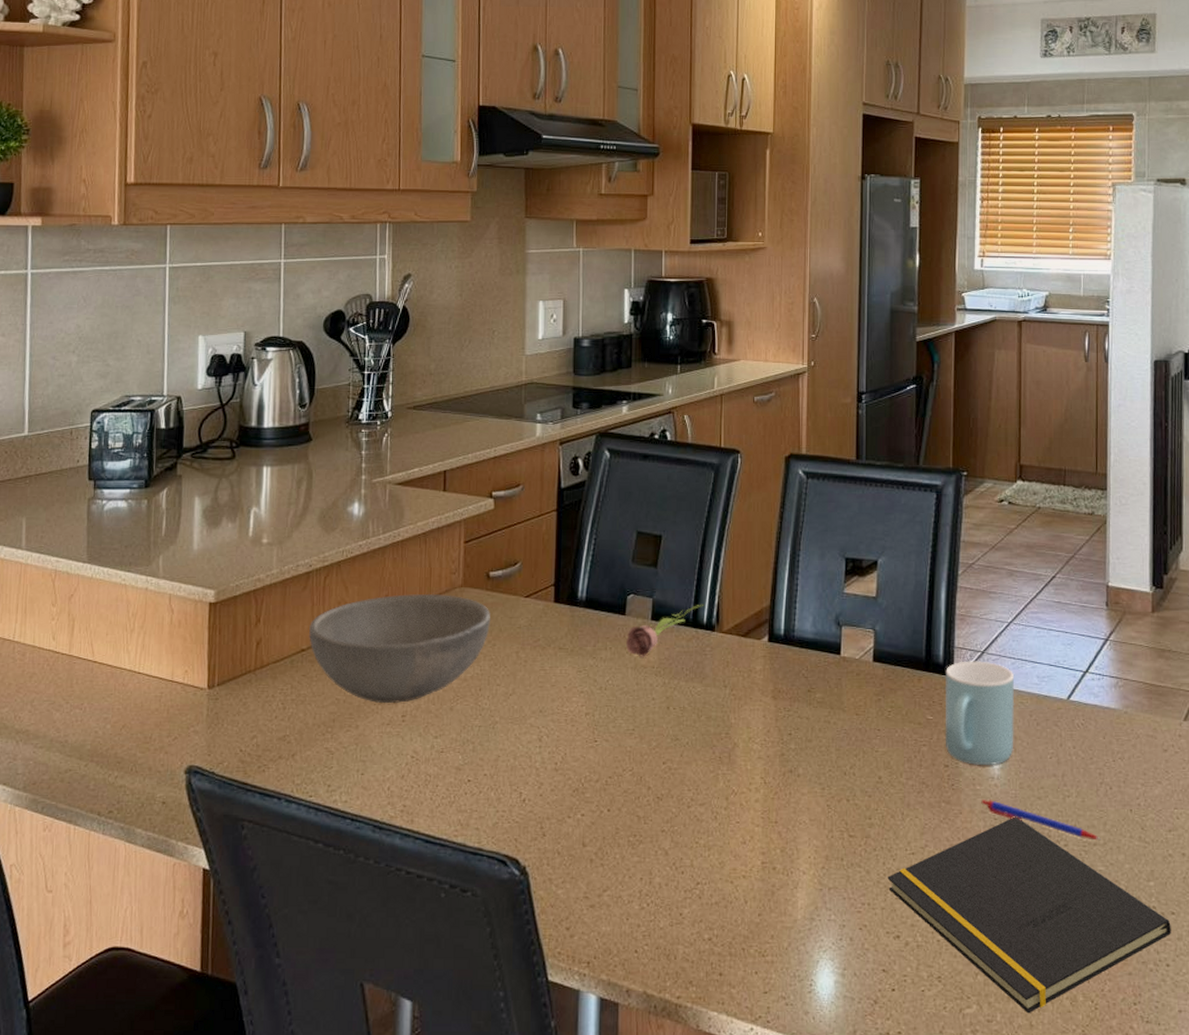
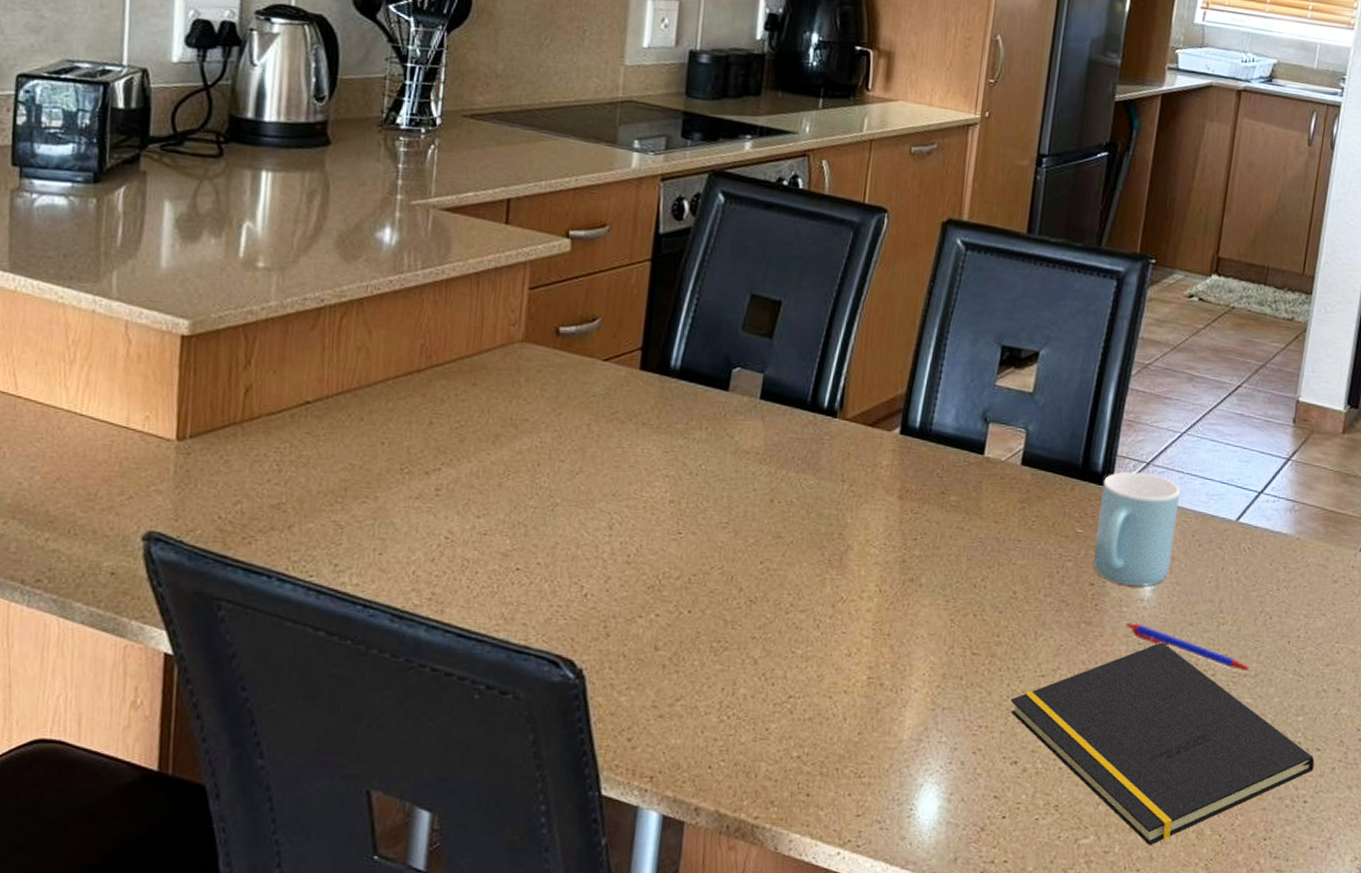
bowl: present [309,593,490,703] -> none [316,345,557,474]
flower: present [625,604,705,657] -> none [725,385,827,441]

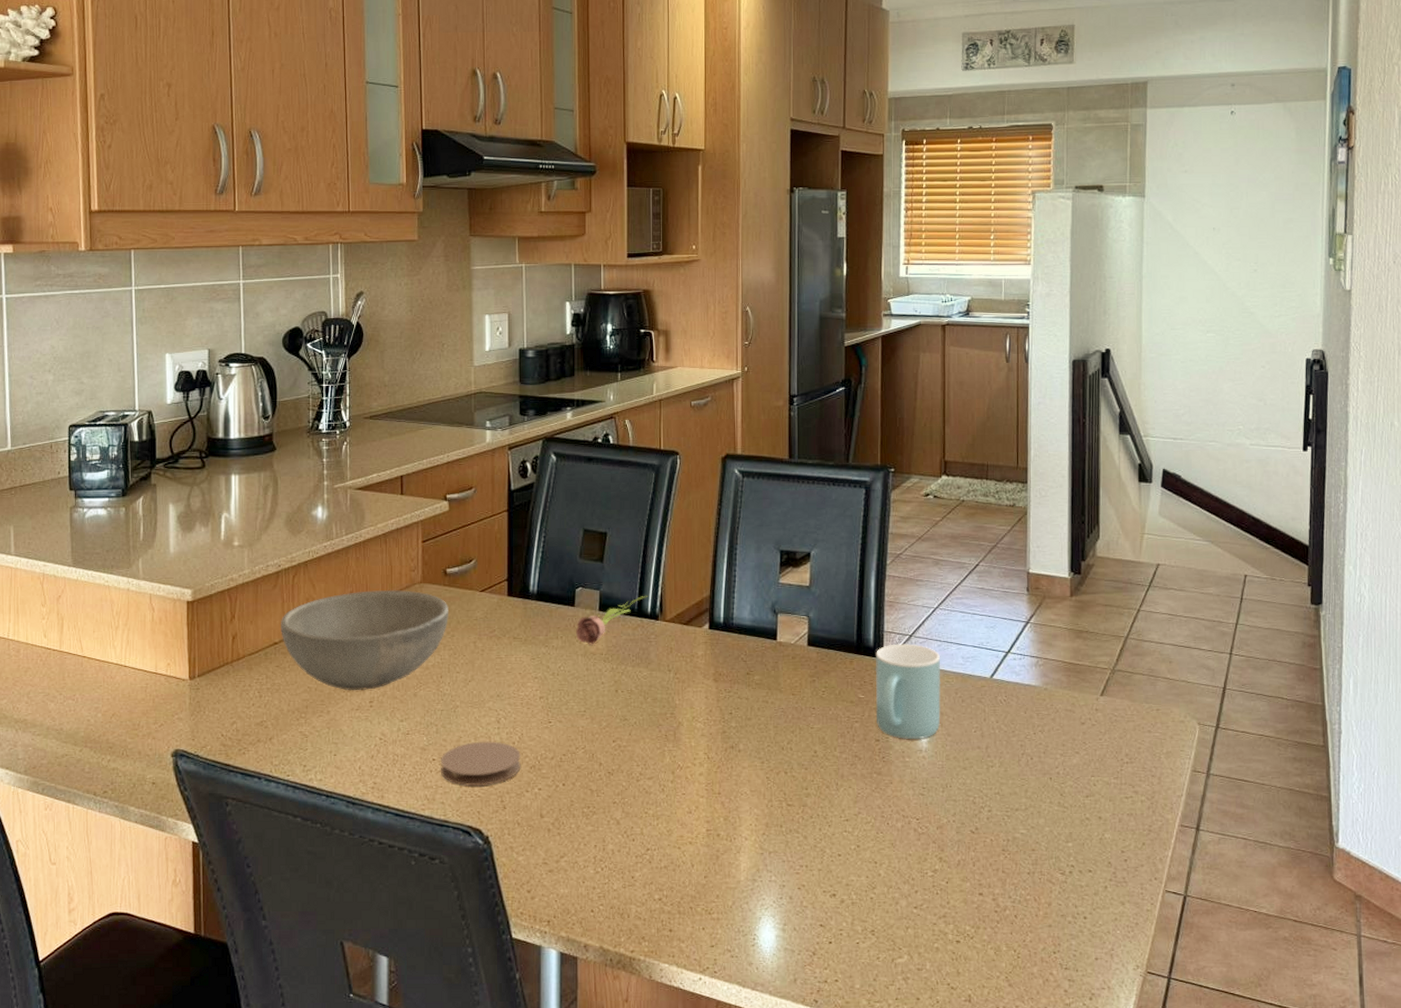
bowl: none [316,345,557,474] -> present [281,589,448,690]
coaster: none [526,550,637,607] -> present [441,741,521,787]
flower: none [725,385,827,441] -> present [575,595,649,645]
notepad: present [1010,642,1315,846] -> none [823,785,1088,963]
pen: present [1126,623,1252,672] -> none [910,771,1022,806]

